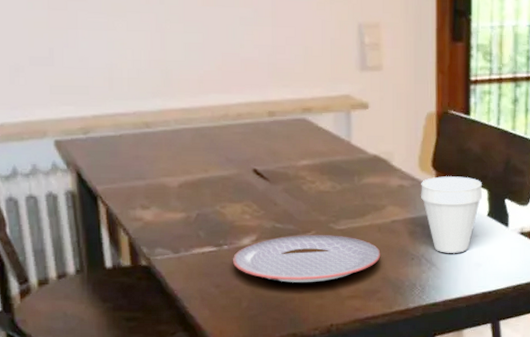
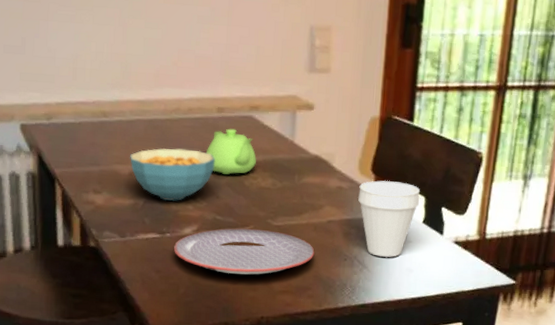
cereal bowl: none [178,156,269,211] -> present [130,148,215,201]
teapot: none [259,132,313,180] -> present [205,128,256,175]

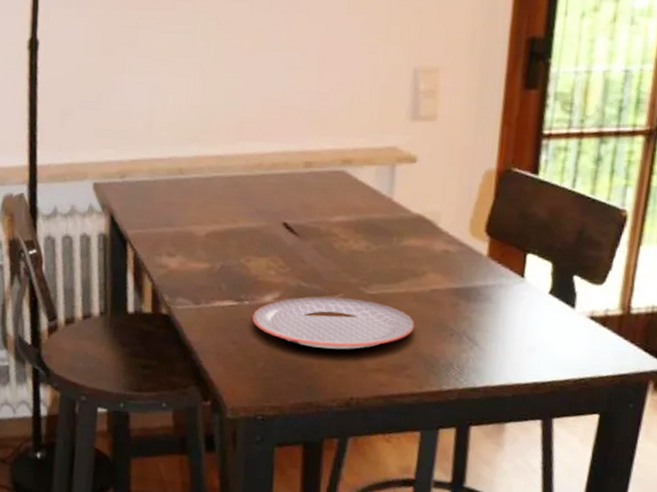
cereal bowl: present [130,148,215,201] -> none [207,207,301,265]
teapot: present [205,128,256,175] -> none [290,185,348,236]
cup: present [358,180,420,258] -> none [469,243,546,334]

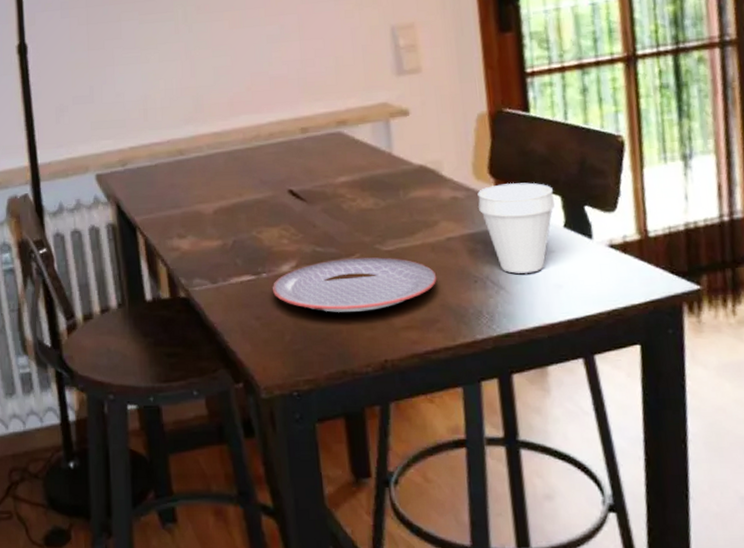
cup: none [469,243,546,334] -> present [477,182,555,274]

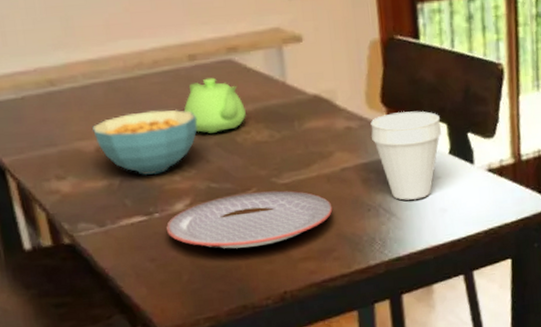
cereal bowl: none [212,177,306,237] -> present [92,109,198,175]
teapot: none [294,148,353,200] -> present [183,77,246,133]

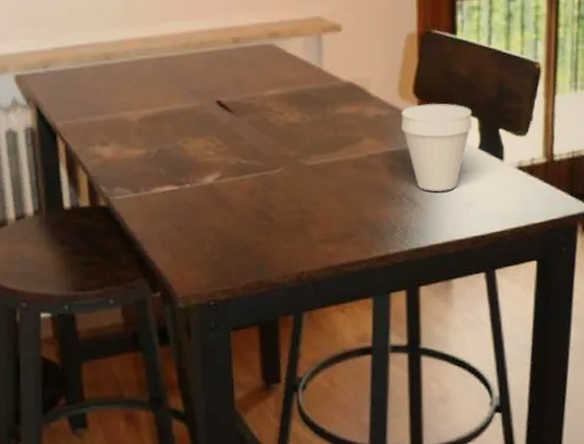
cereal bowl: present [92,109,198,175] -> none [138,87,234,147]
plate: present [166,190,333,249] -> none [194,170,357,224]
teapot: present [183,77,246,133] -> none [223,60,281,112]

